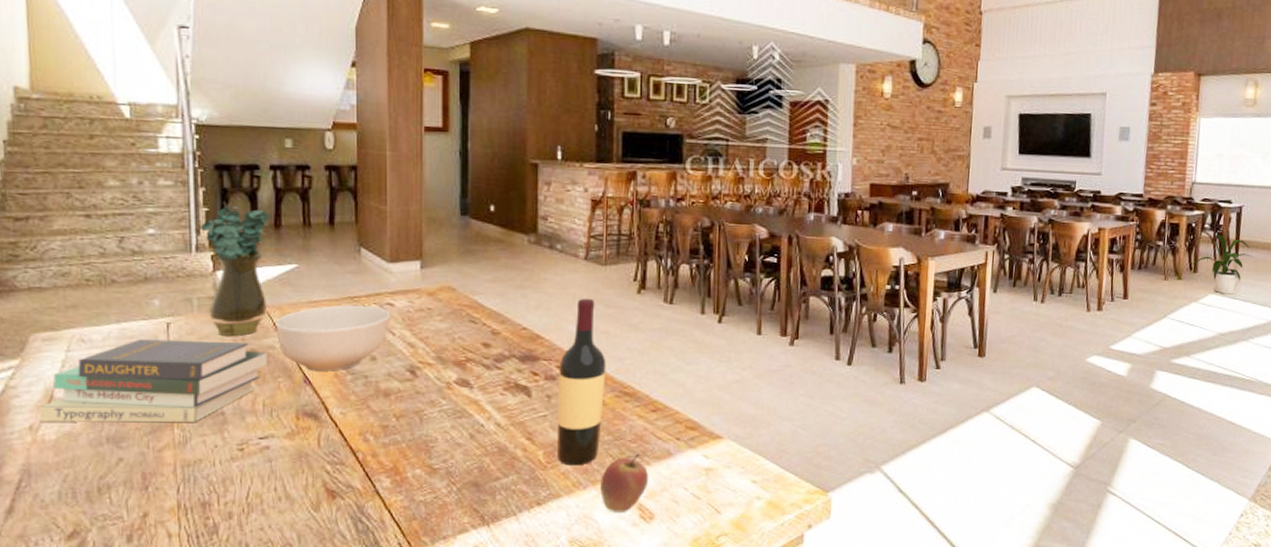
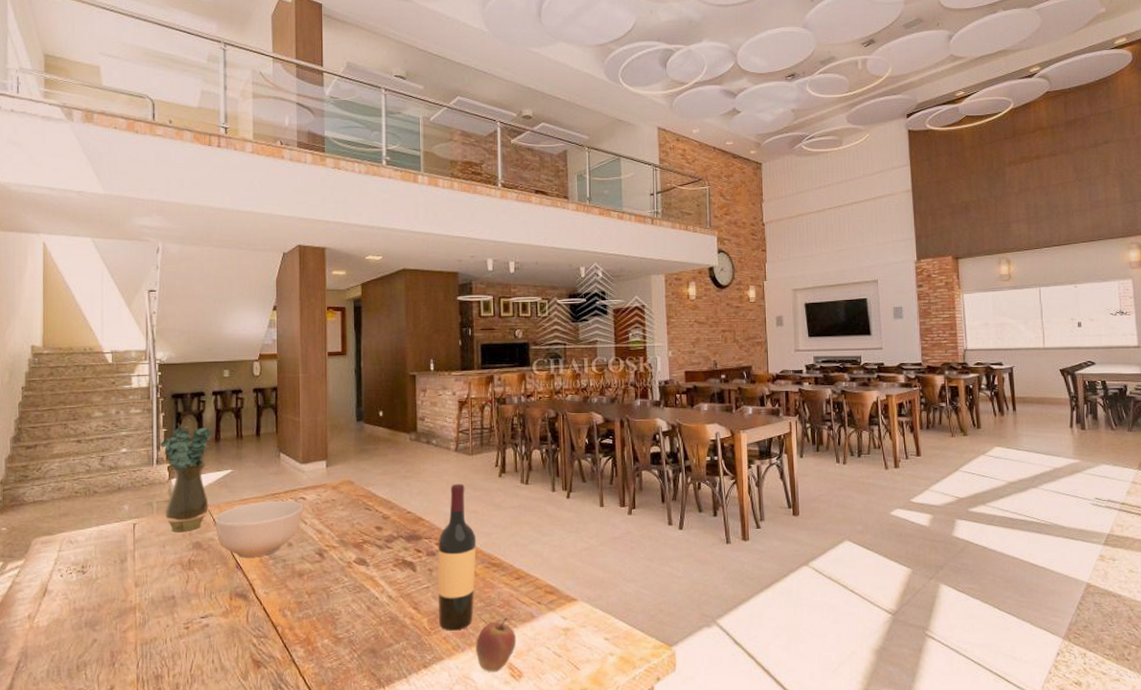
books: present [39,339,268,423] -> none [36,536,209,611]
house plant: present [1192,235,1255,295] -> none [974,393,1032,446]

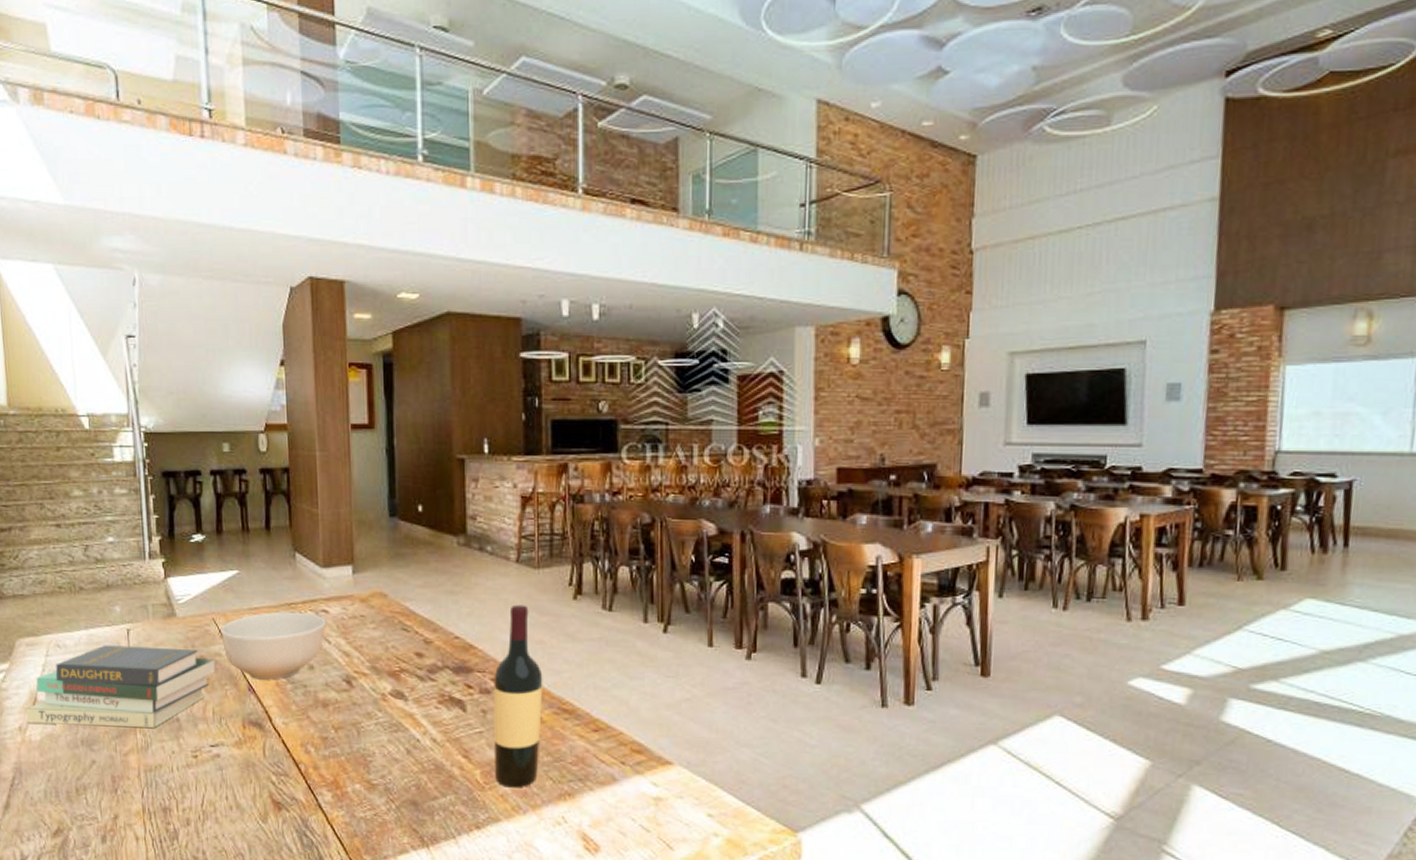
books: none [36,536,209,611] -> present [26,645,216,729]
vase: present [160,422,213,532] -> none [152,507,213,643]
fruit: present [476,617,517,672] -> none [541,777,593,842]

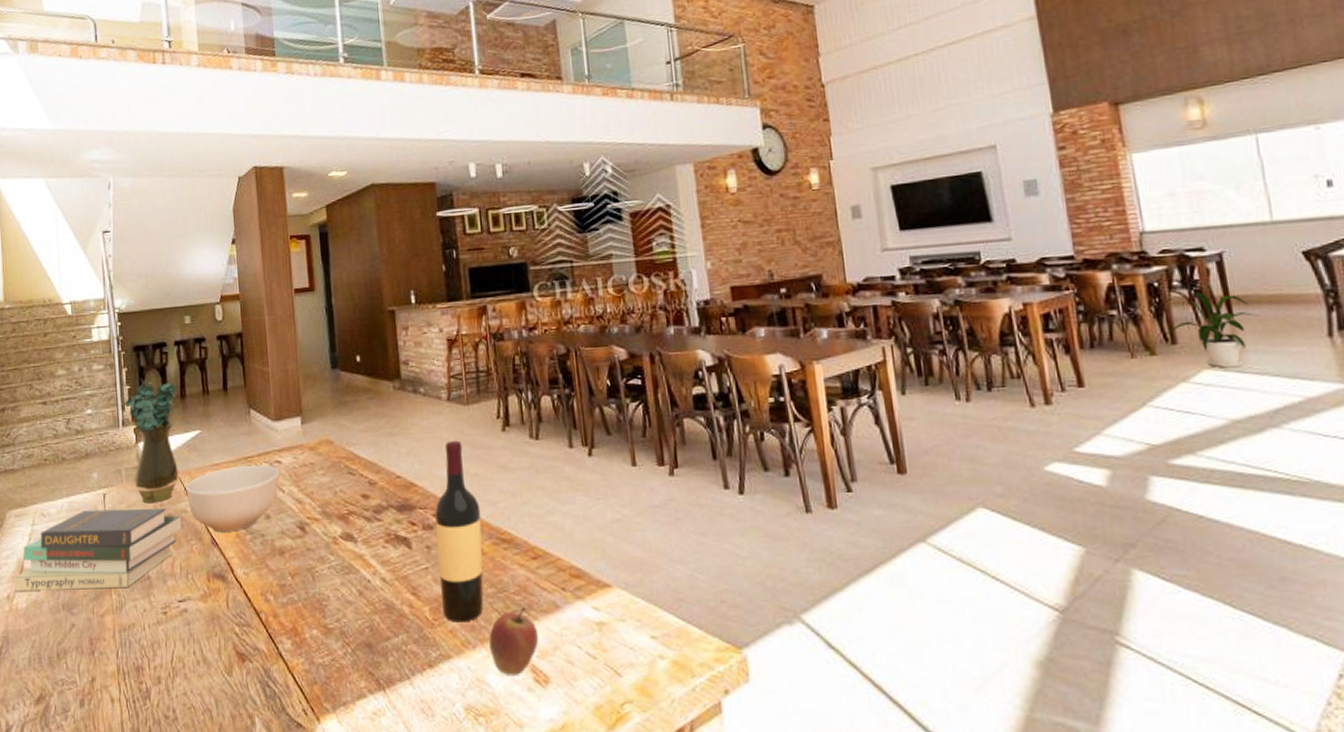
vase: none [152,507,213,643] -> present [125,378,179,503]
fruit: none [541,777,593,842] -> present [489,607,539,675]
house plant: none [1277,520,1375,599] -> present [1166,292,1260,368]

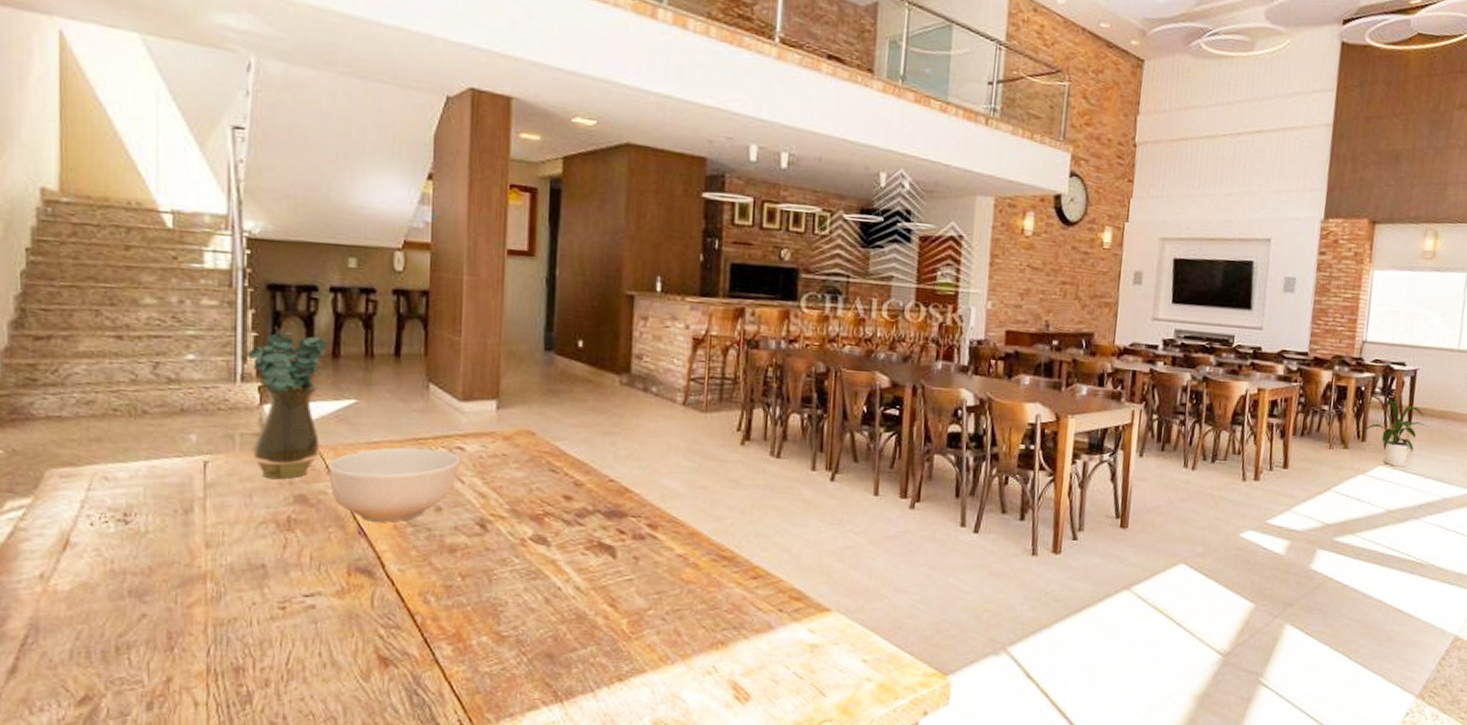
books: present [14,508,182,591] -> none [51,479,318,577]
wine bottle: present [435,440,484,623] -> none [643,448,703,638]
fruit: present [489,607,539,675] -> none [690,625,747,692]

